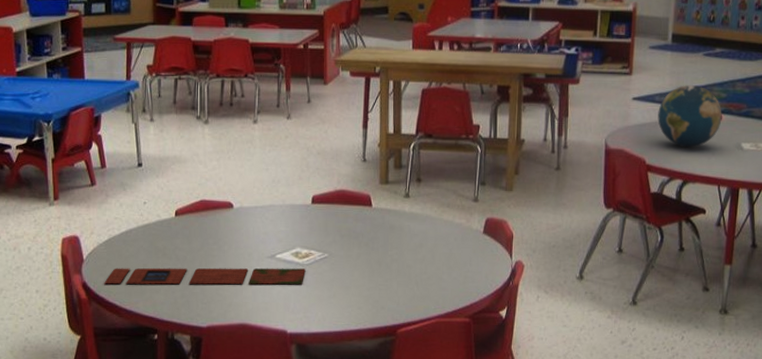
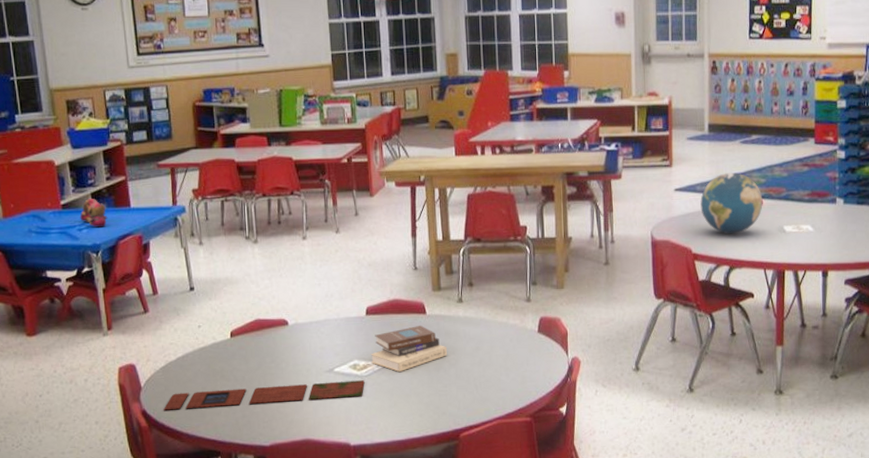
stuffed animal: none [34,67,61,97] -> present [79,198,108,228]
books: none [313,218,391,264] -> present [370,326,448,373]

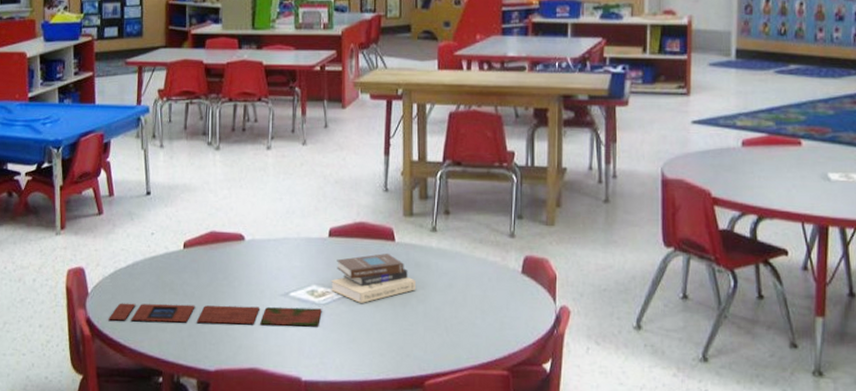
stuffed animal: present [79,198,108,228] -> none [45,92,72,123]
globe: present [700,172,763,234] -> none [723,106,802,178]

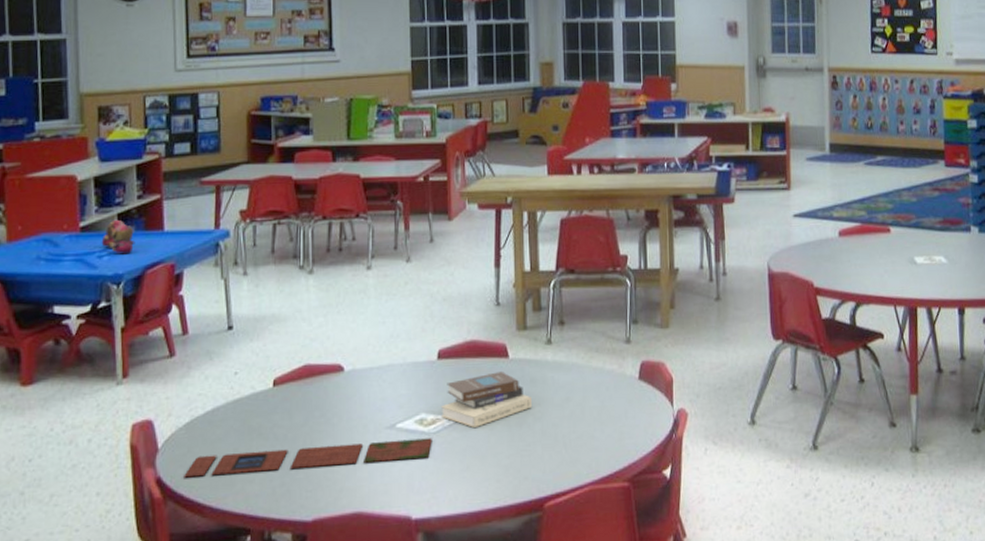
stuffed animal: none [45,92,72,123] -> present [101,219,135,254]

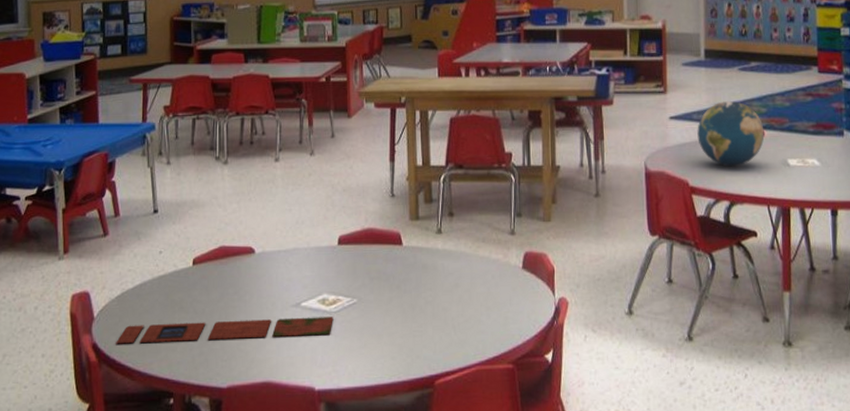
stuffed animal: present [101,219,135,254] -> none [45,112,74,144]
books: present [440,372,533,429] -> none [340,258,424,309]
globe: none [822,197,891,266] -> present [697,101,765,167]

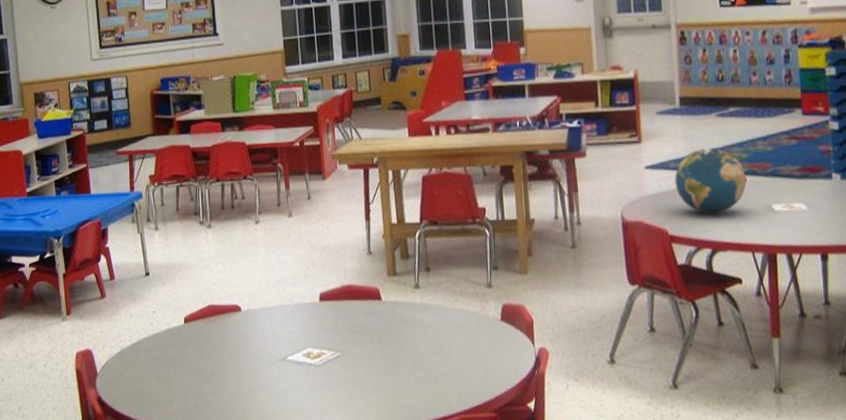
papers: present [116,317,333,344] -> none [118,369,319,397]

